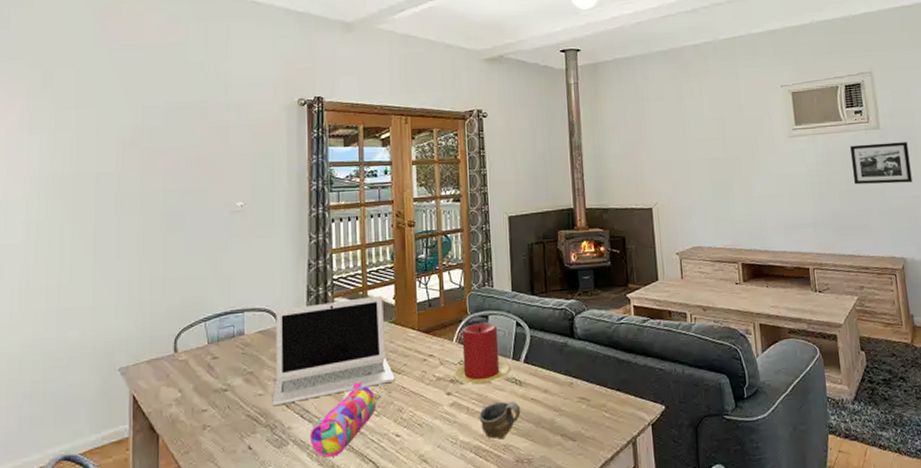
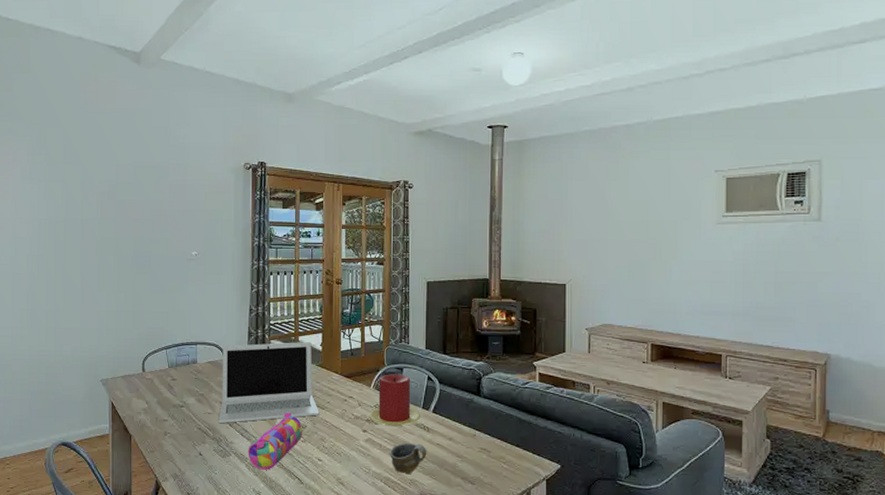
picture frame: present [850,142,913,185] -> none [784,236,851,278]

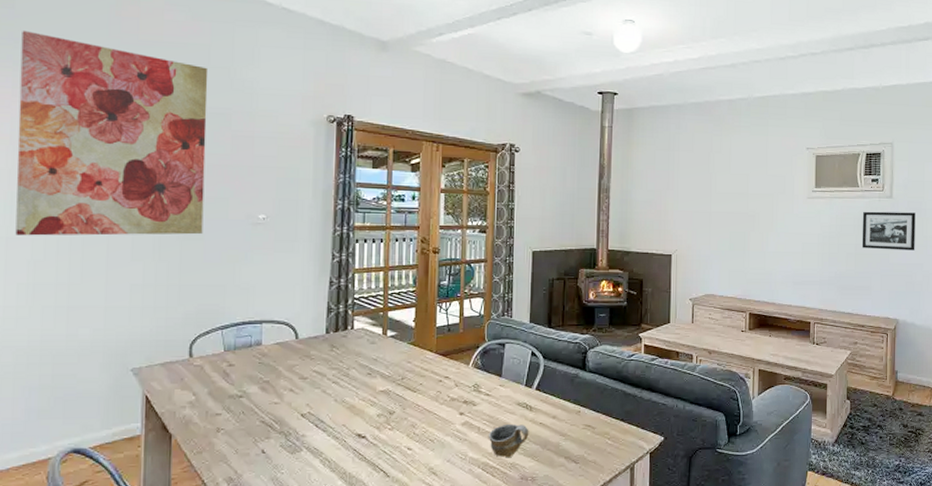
wall art: none [18,109,150,272] -> present [15,31,209,236]
laptop: present [218,342,319,424] -> none [287,318,410,415]
pencil case: present [248,412,302,470] -> none [323,397,389,465]
candle: present [369,374,420,427] -> none [466,350,523,407]
picture frame: none [784,236,851,278] -> present [863,211,916,251]

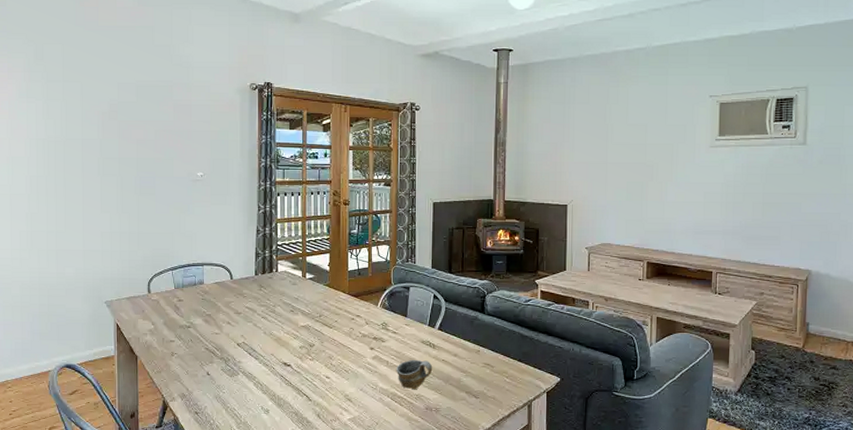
wall art: present [15,31,209,236] -> none [12,24,154,193]
picture frame: present [863,211,916,251] -> none [771,159,833,199]

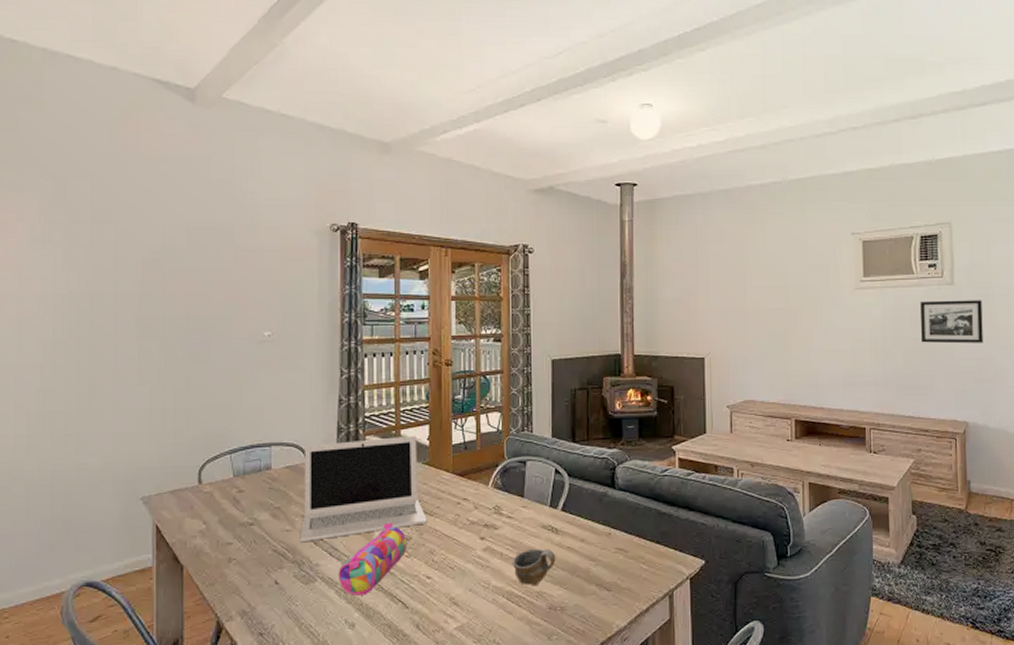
laptop: none [226,262,327,344] -> present [300,436,427,543]
pencil case: none [256,331,310,388] -> present [338,522,406,596]
picture frame: none [771,159,833,199] -> present [920,300,983,344]

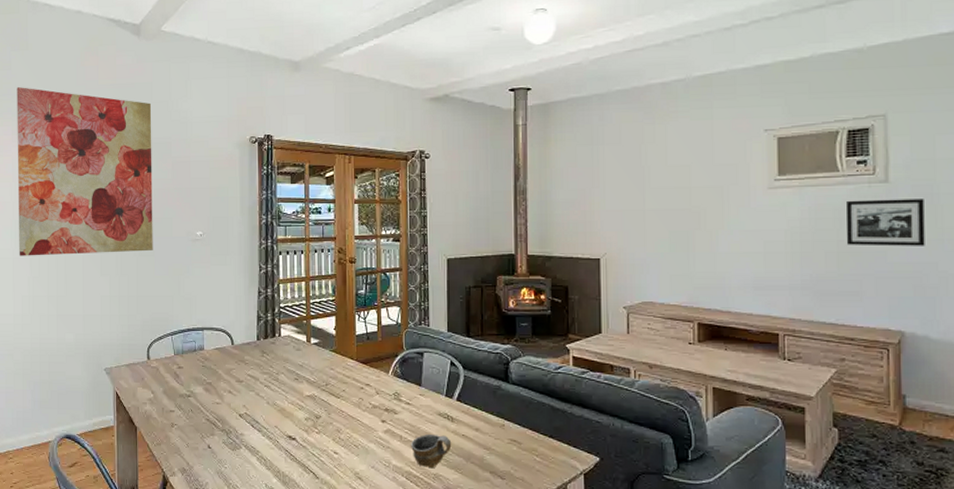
wall art: none [24,154,209,363] -> present [17,87,153,256]
laptop: present [300,436,427,543] -> none [227,326,334,415]
pencil case: present [338,522,406,596] -> none [259,401,316,464]

